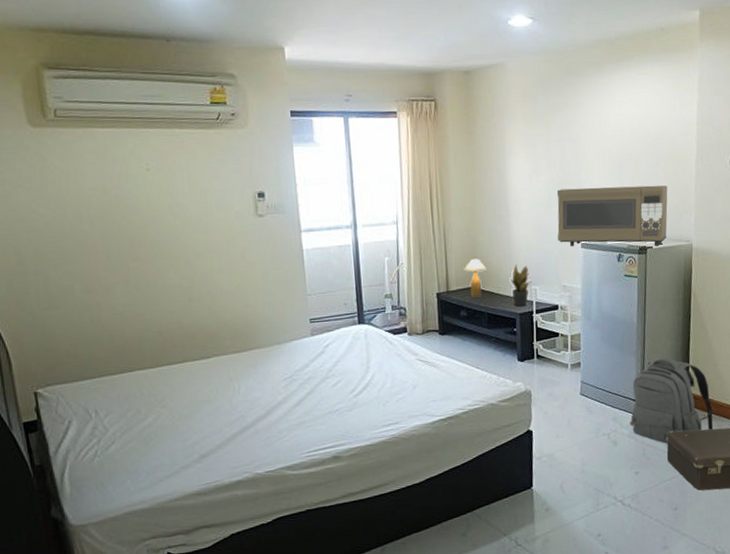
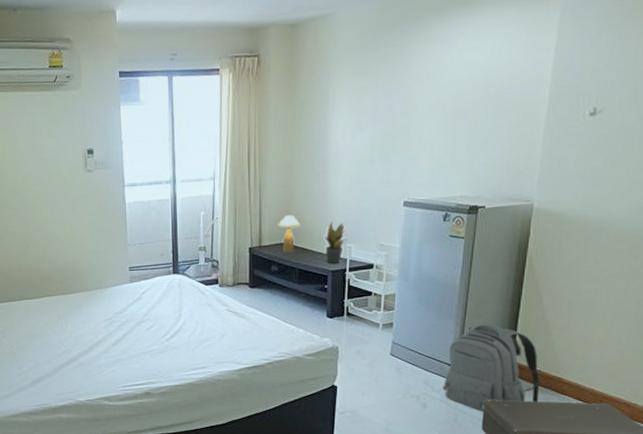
microwave: present [556,185,668,247] -> none [377,140,509,206]

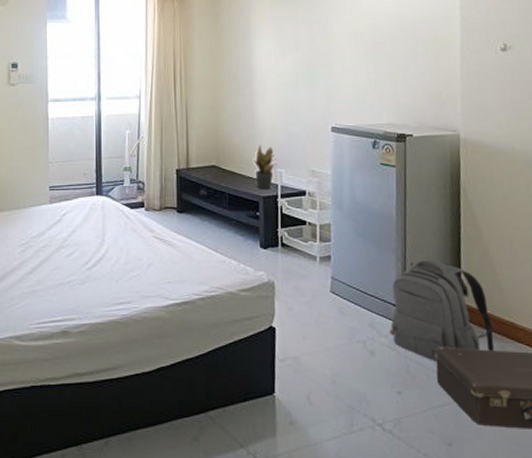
table lamp: present [278,214,301,253] -> none [206,136,229,176]

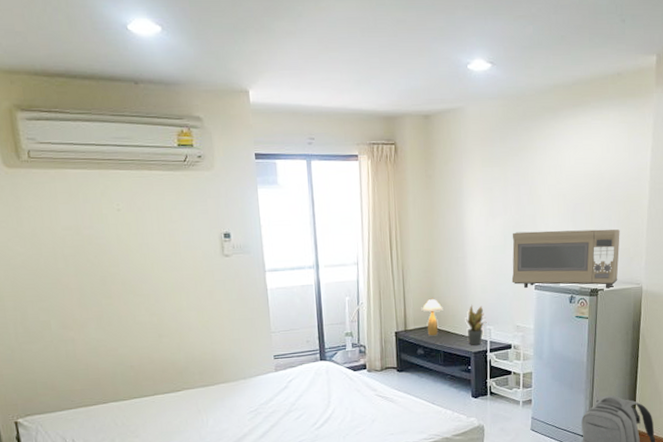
table lamp: none [206,136,229,176] -> present [422,298,443,336]
microwave: none [304,70,429,135] -> present [511,229,620,289]

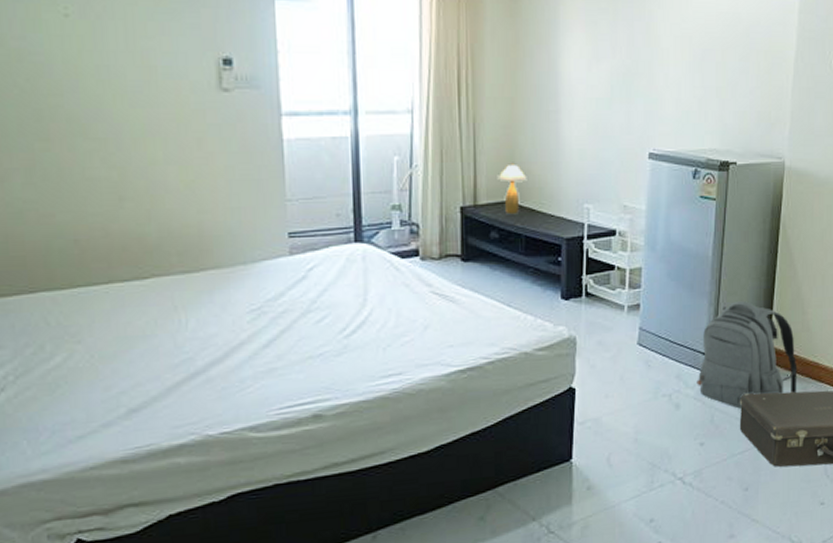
potted plant: present [466,304,487,346] -> none [557,174,585,230]
microwave: present [511,229,620,289] -> none [619,82,759,162]

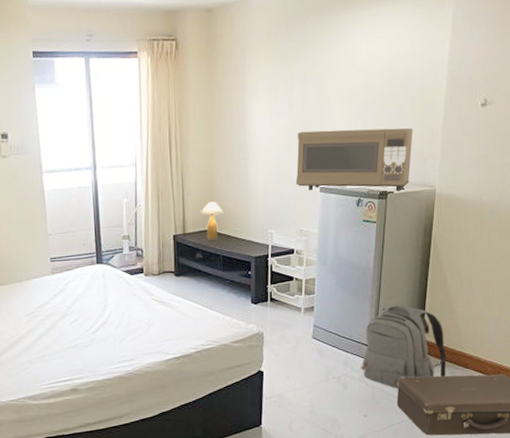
microwave: none [619,82,759,162] -> present [295,128,413,191]

